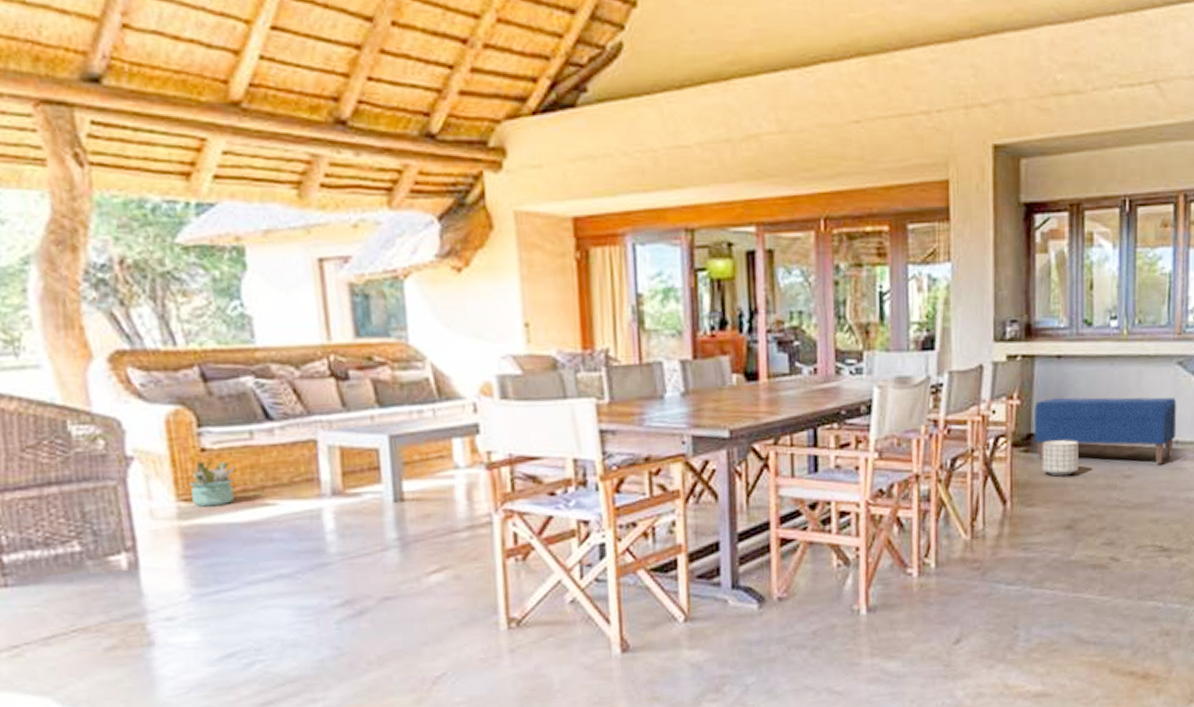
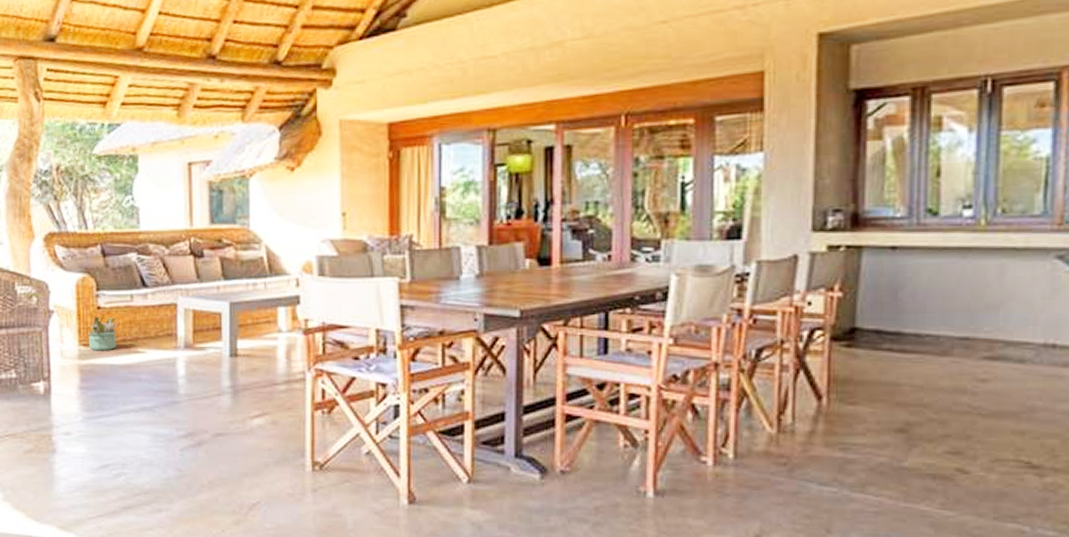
bench: present [1035,397,1177,464] -> none [860,291,1055,369]
planter: present [1042,440,1078,477] -> none [868,337,916,375]

